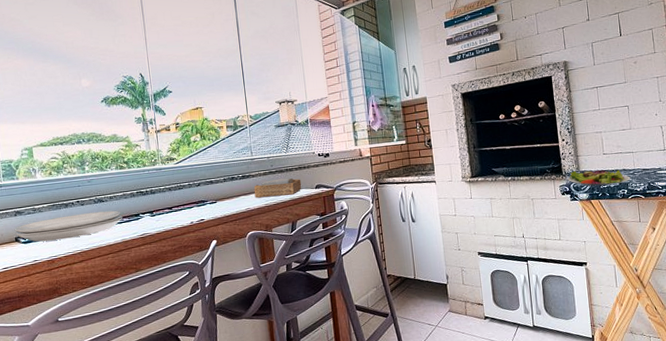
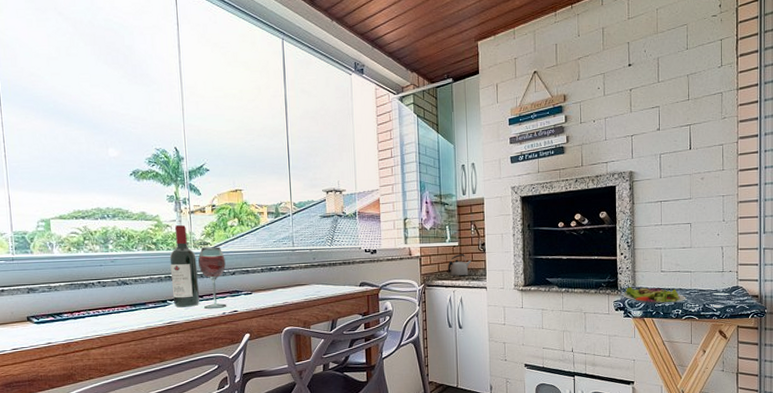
plate: present [14,210,123,242] -> none [26,294,149,323]
wine bottle: none [140,143,170,220] -> present [169,225,200,308]
wineglass: none [166,161,194,219] -> present [198,247,227,309]
napkin holder: present [253,178,302,198] -> none [293,273,345,292]
kettle: none [397,151,420,173] -> present [448,254,472,276]

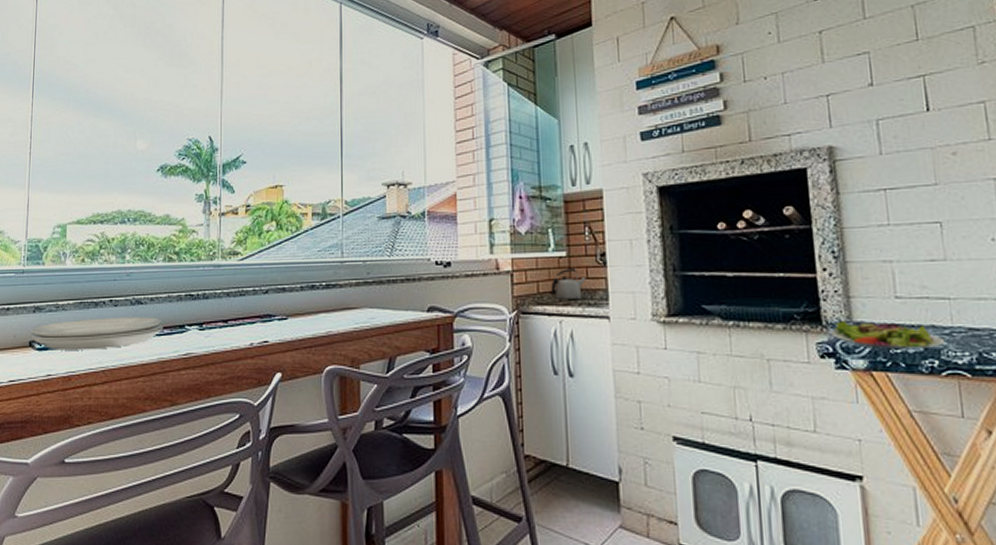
plate: none [26,294,149,323] -> present [30,317,164,350]
wine bottle: present [169,225,200,308] -> none [192,230,224,335]
wineglass: present [198,247,227,309] -> none [226,257,257,337]

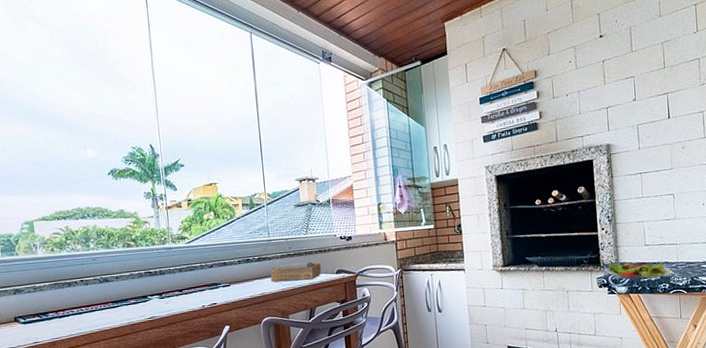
plate: present [30,317,164,350] -> none [13,291,130,323]
napkin holder: none [340,293,408,319] -> present [270,261,322,282]
kettle: present [551,268,587,300] -> none [424,237,449,259]

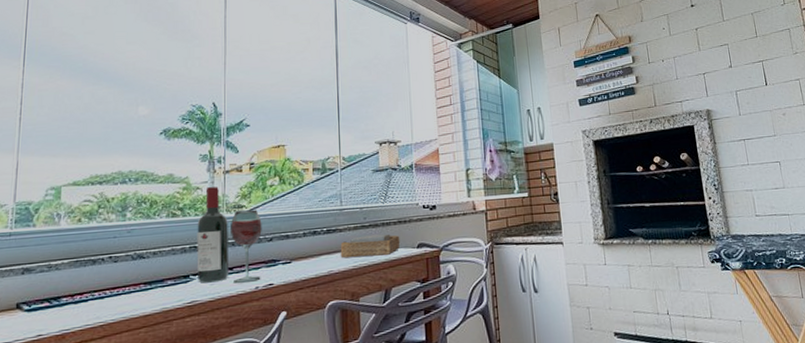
wine bottle: none [148,221,180,302] -> present [196,187,230,283]
wineglass: none [176,240,206,303] -> present [231,209,262,283]
salad plate: present [606,262,673,279] -> none [717,234,788,253]

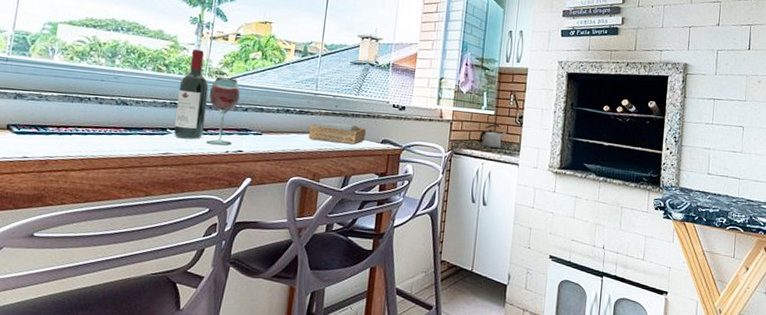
kettle: none [517,206,544,231] -> present [479,124,507,149]

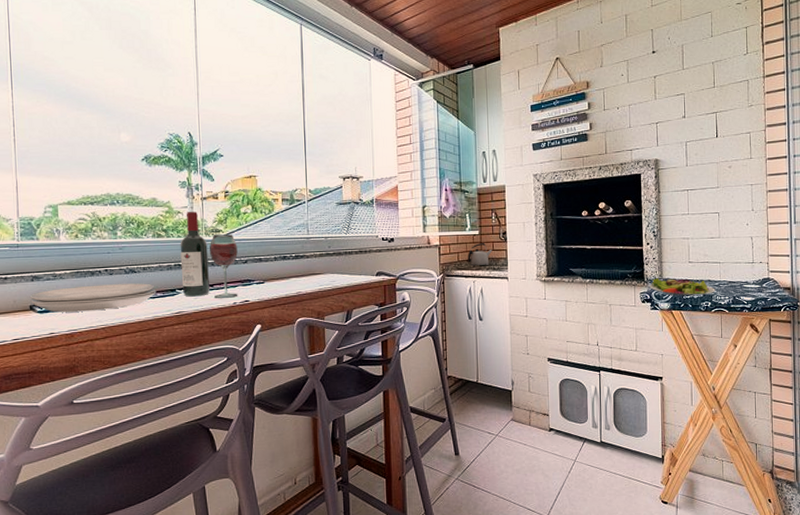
plate: none [9,110,146,140] -> present [29,283,157,313]
napkin holder: present [308,122,367,146] -> none [307,262,361,282]
salad plate: none [664,186,732,211] -> present [649,278,716,296]

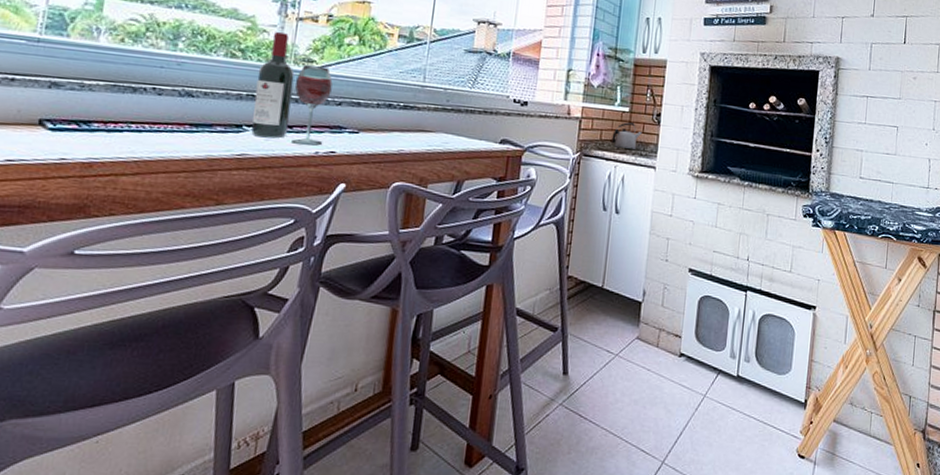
plate: present [29,283,157,313] -> none [41,102,217,139]
salad plate: present [649,278,716,296] -> none [814,191,885,218]

